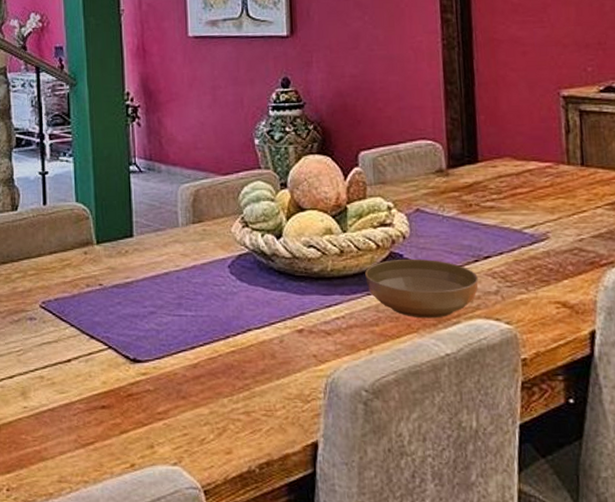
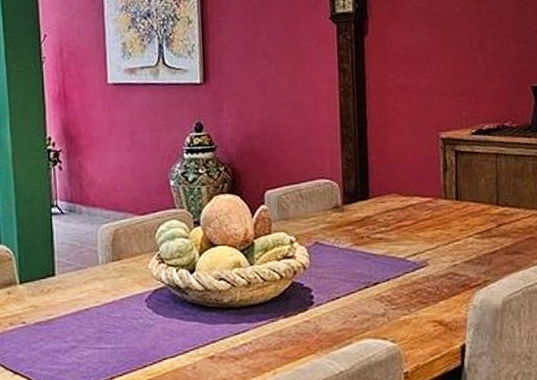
bowl: present [365,258,479,319] -> none [270,287,368,341]

